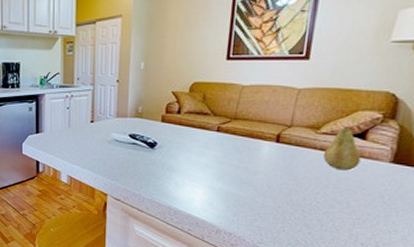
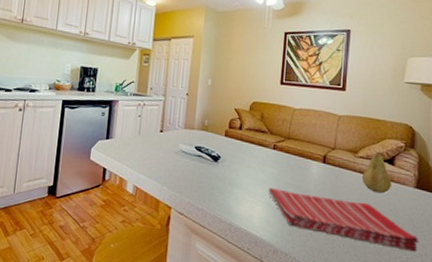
dish towel: none [210,171,389,229] -> present [268,188,419,252]

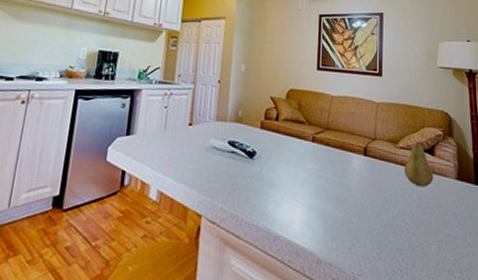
dish towel: present [268,188,419,252] -> none [308,186,465,252]

